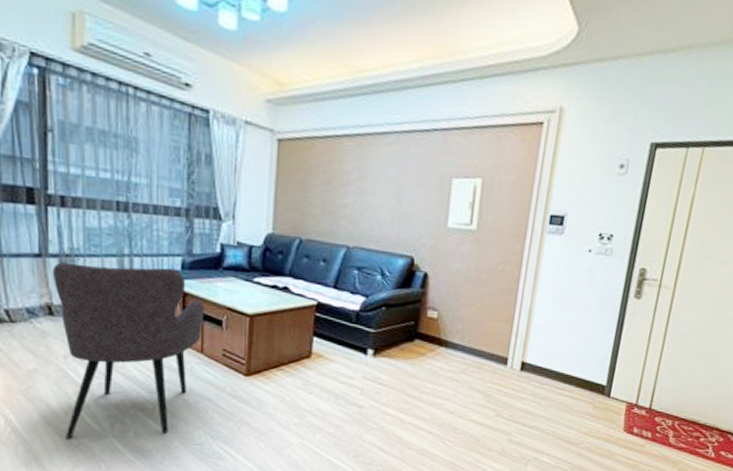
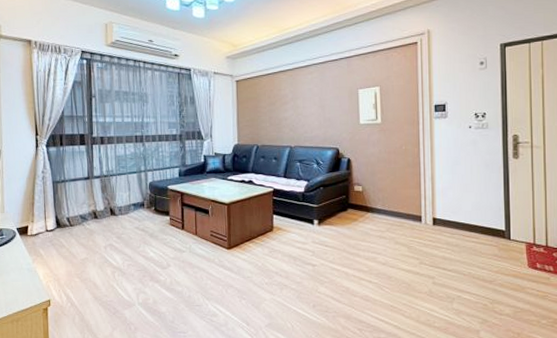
armchair: present [52,262,204,439] -> none [96,177,196,308]

